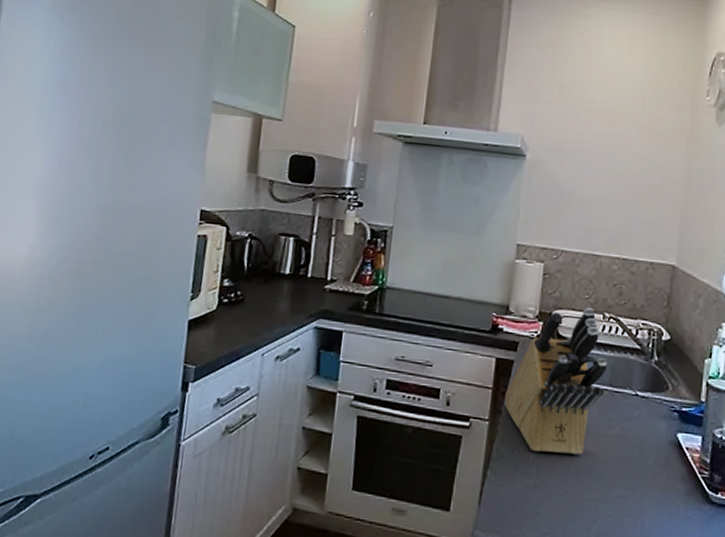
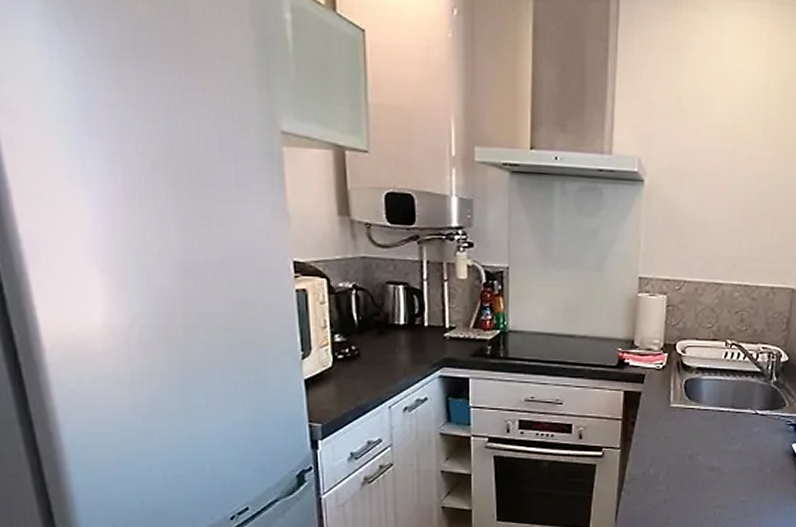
knife block: present [505,307,608,455] -> none [634,336,730,472]

